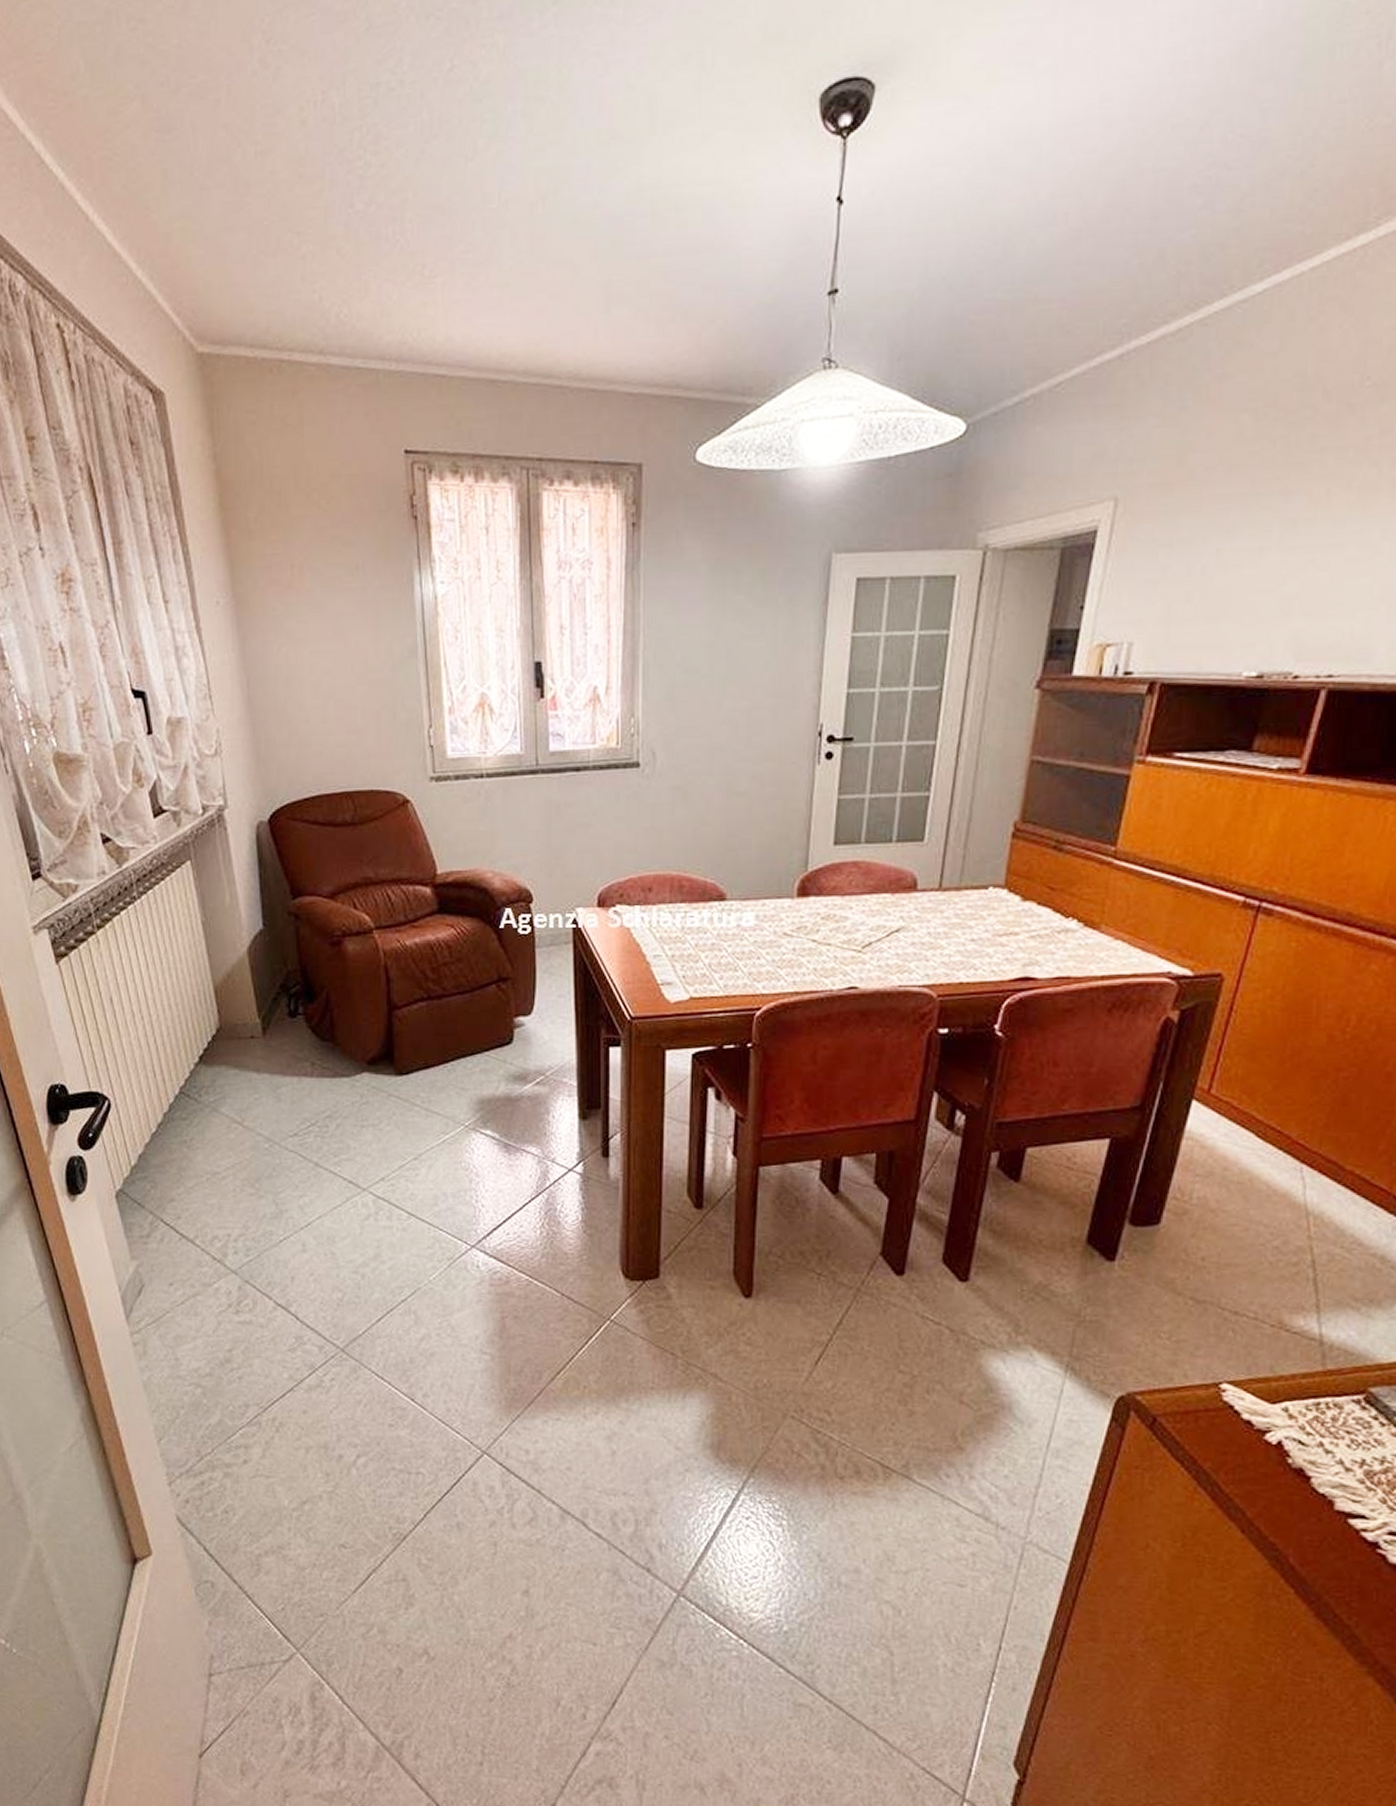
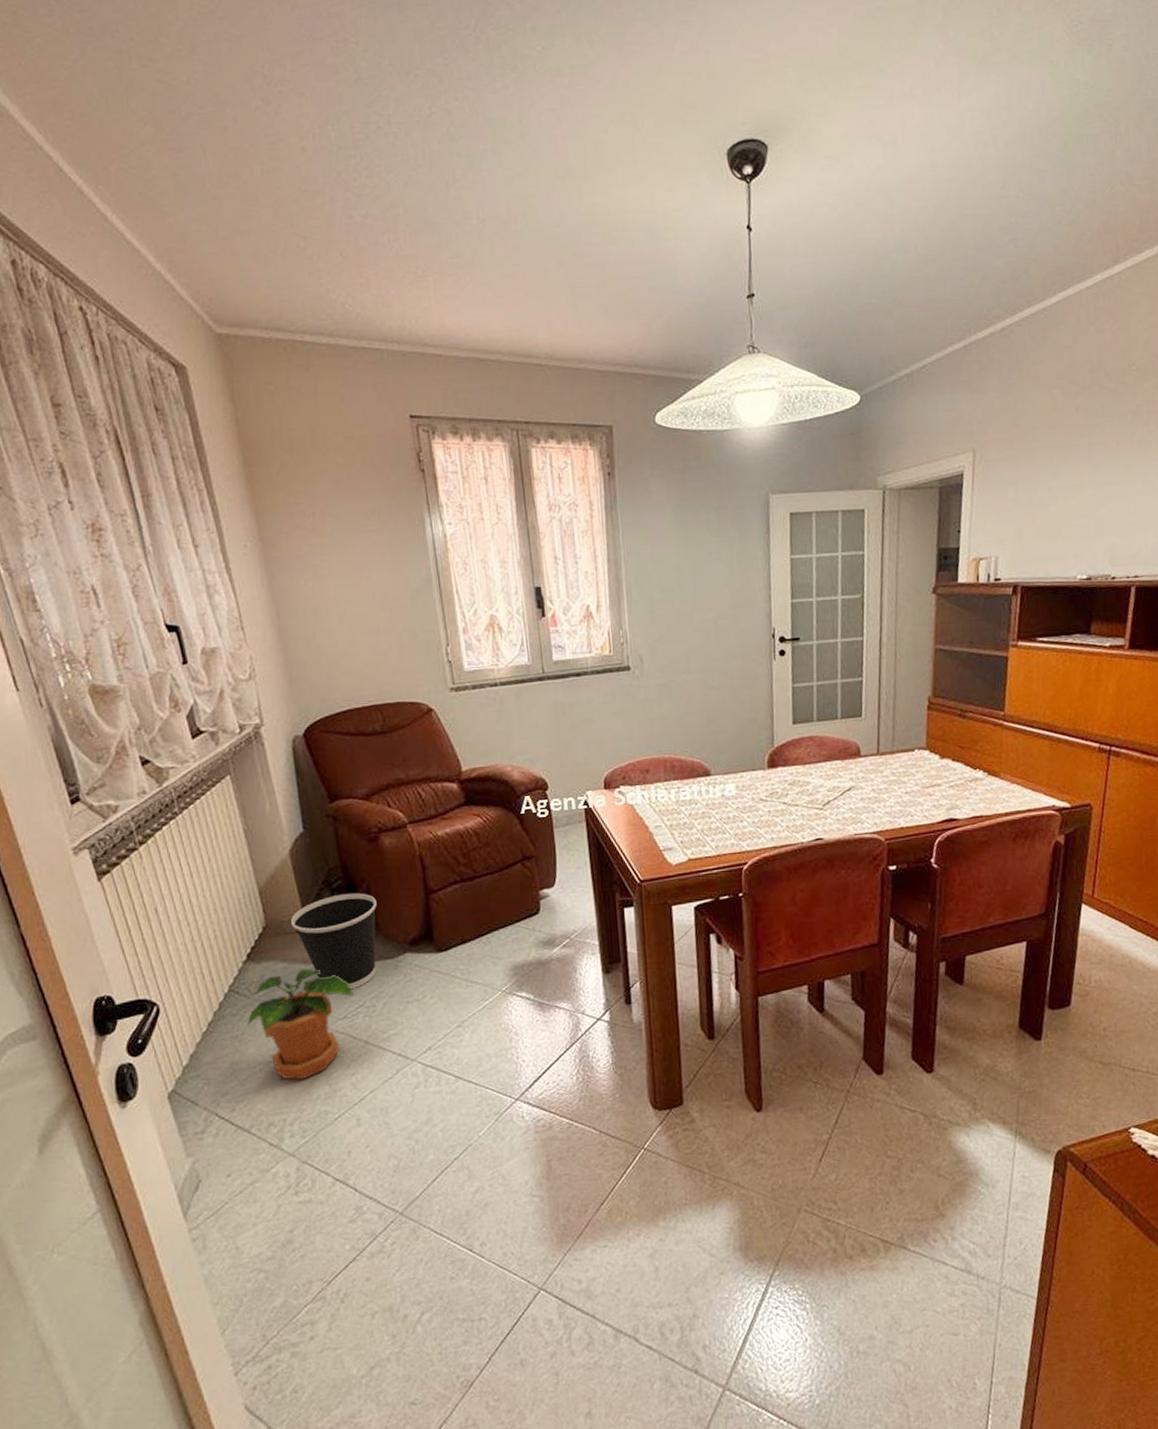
potted plant: none [195,1078,308,1196] -> present [246,968,355,1080]
wastebasket: none [246,1000,336,1106] -> present [291,893,377,990]

